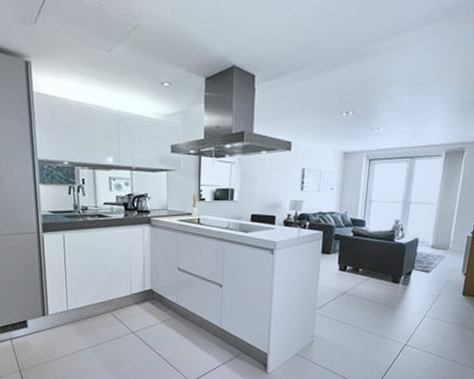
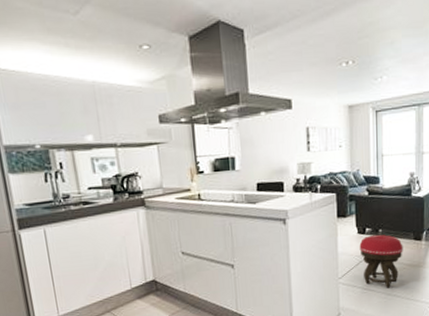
stool: none [339,273,381,324] -> present [359,234,403,288]

